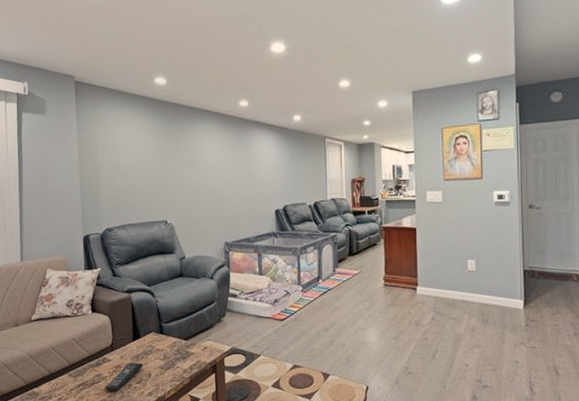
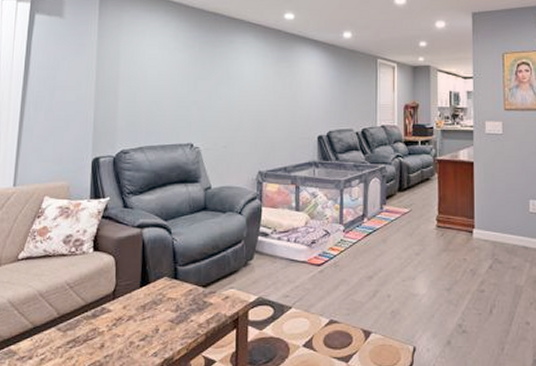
remote control: present [105,362,144,391] -> none [101,314,151,350]

